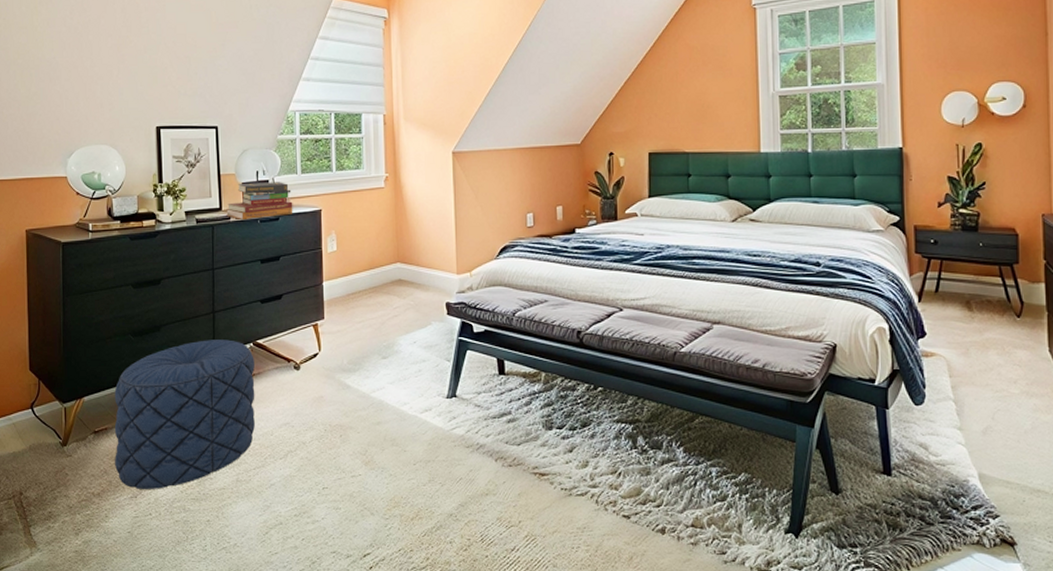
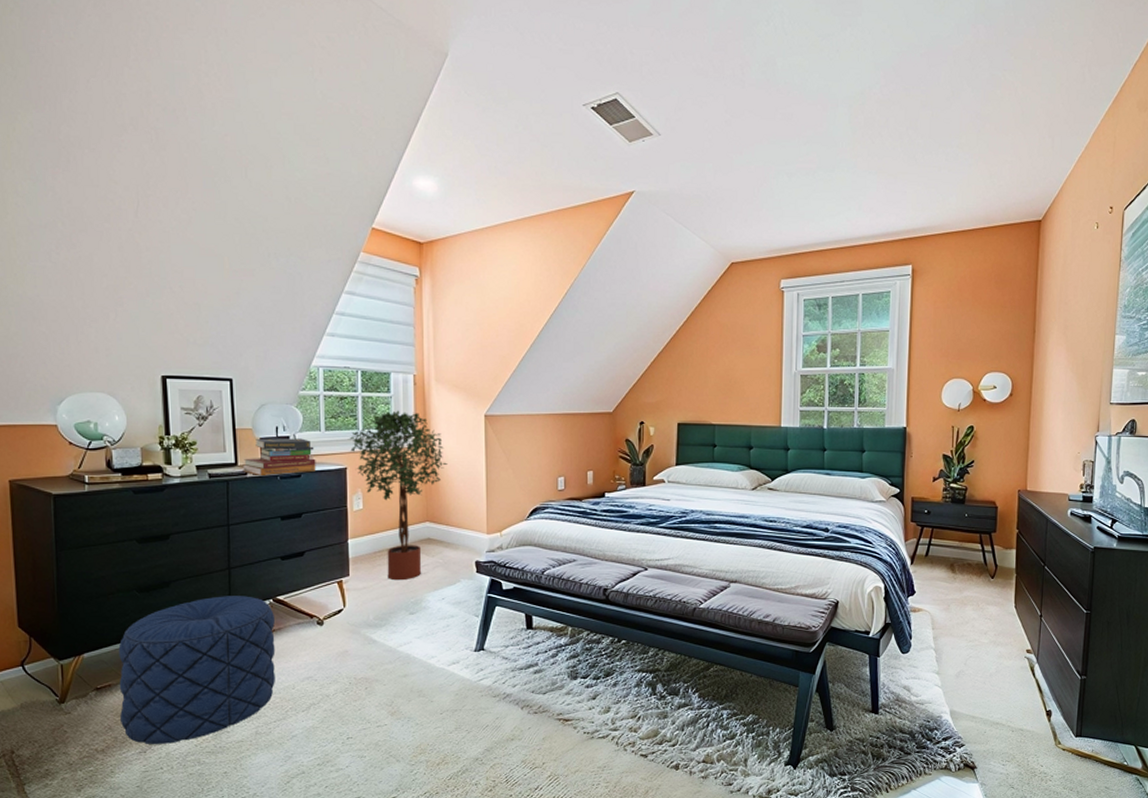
potted tree: none [322,150,417,322] -> present [347,410,447,579]

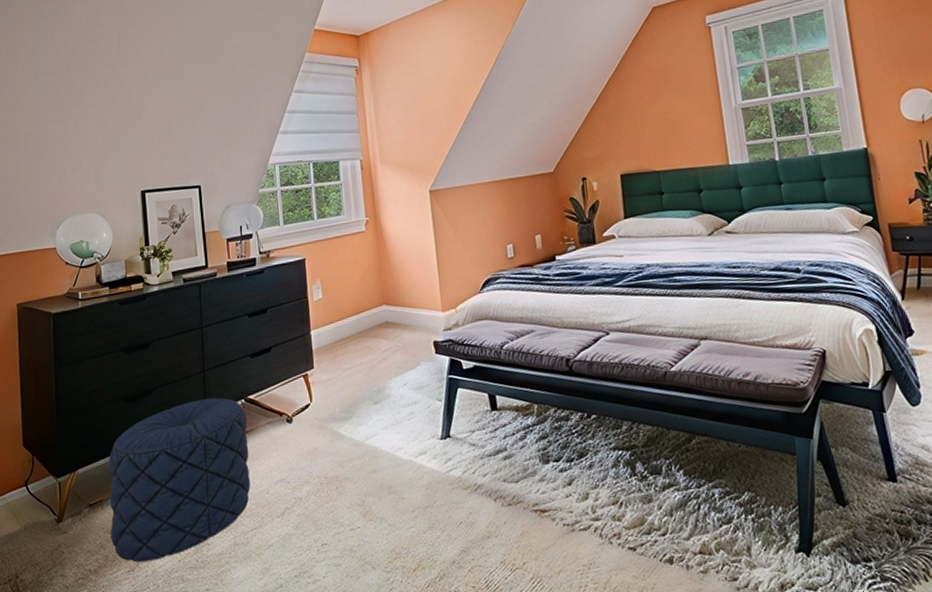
books: present [242,438,316,477] -> none [212,234,278,276]
potted tree: present [347,410,447,579] -> none [304,196,398,369]

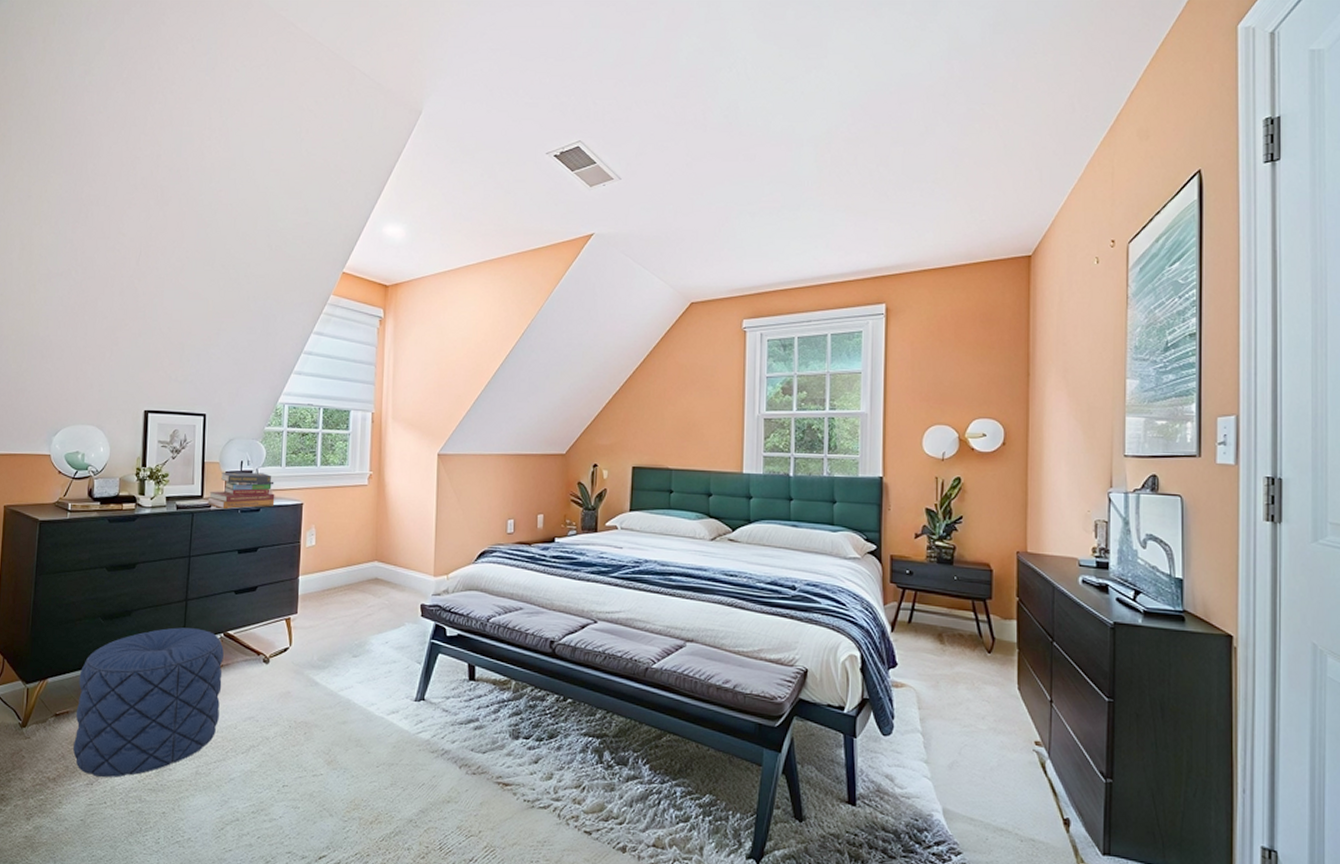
books: none [212,234,278,276] -> present [207,472,275,510]

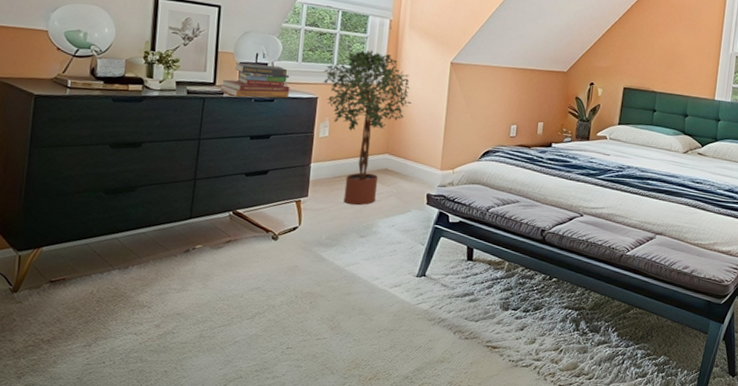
pouf: present [73,627,224,777] -> none [70,204,232,340]
potted tree: none [306,447,399,620] -> present [322,50,411,205]

